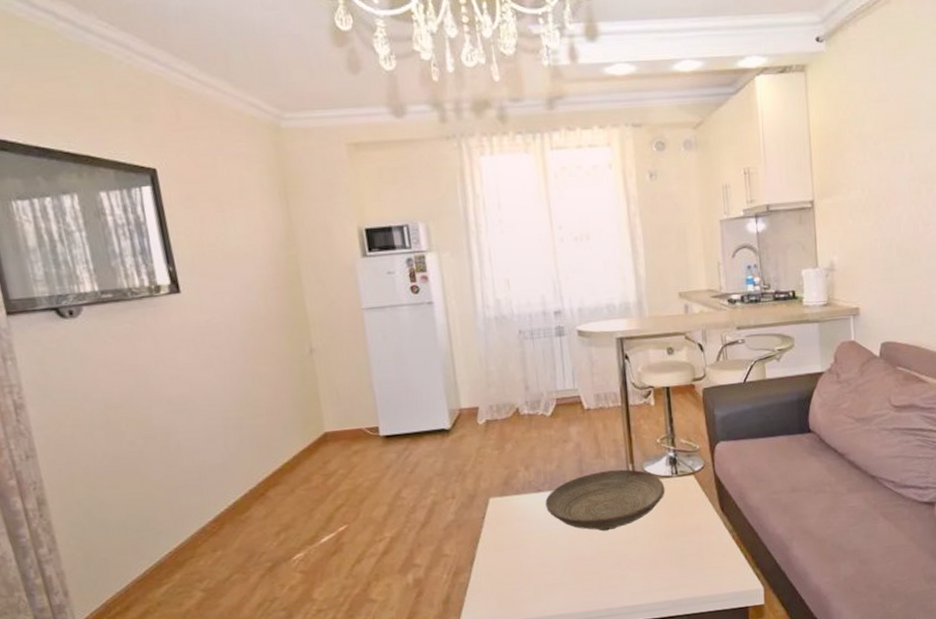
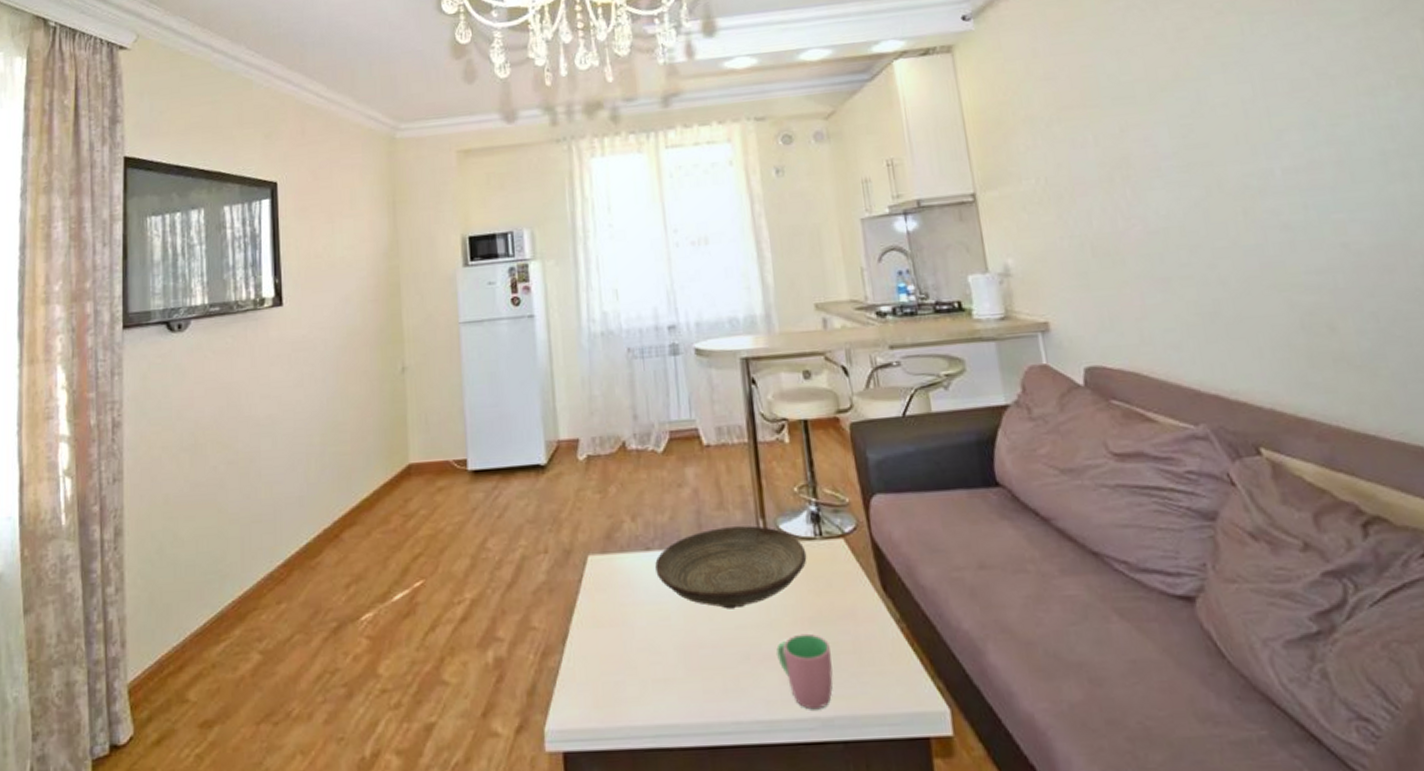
cup: none [640,544,682,596] -> present [776,633,833,710]

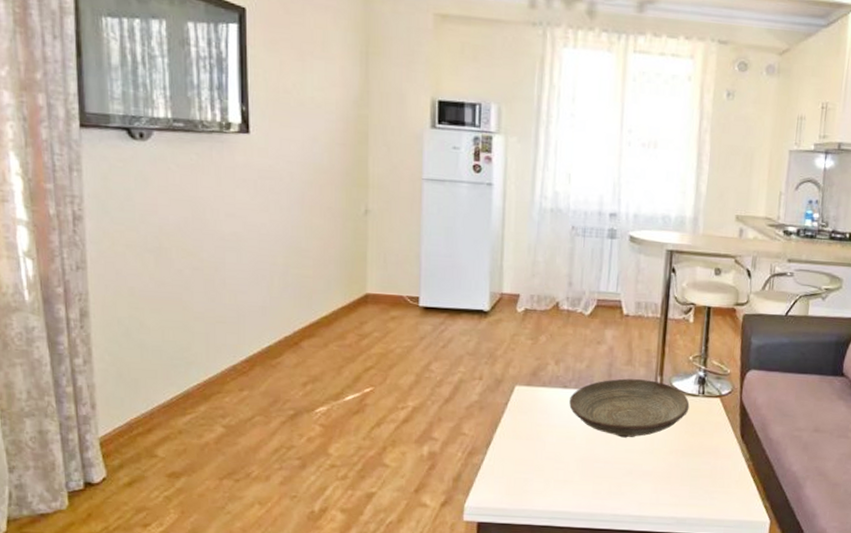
cup: present [776,633,833,710] -> none [653,460,694,512]

